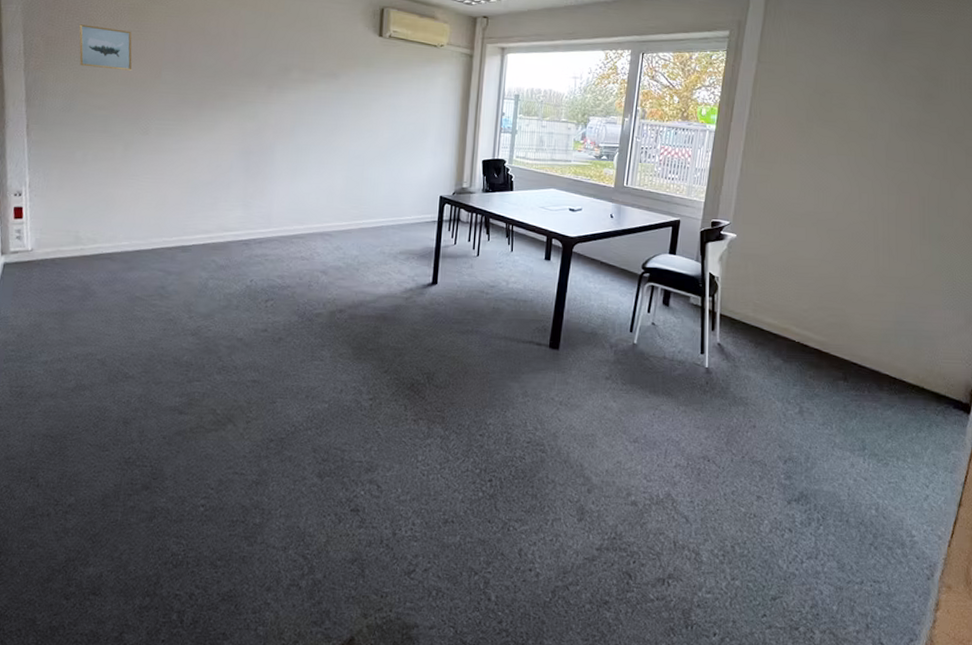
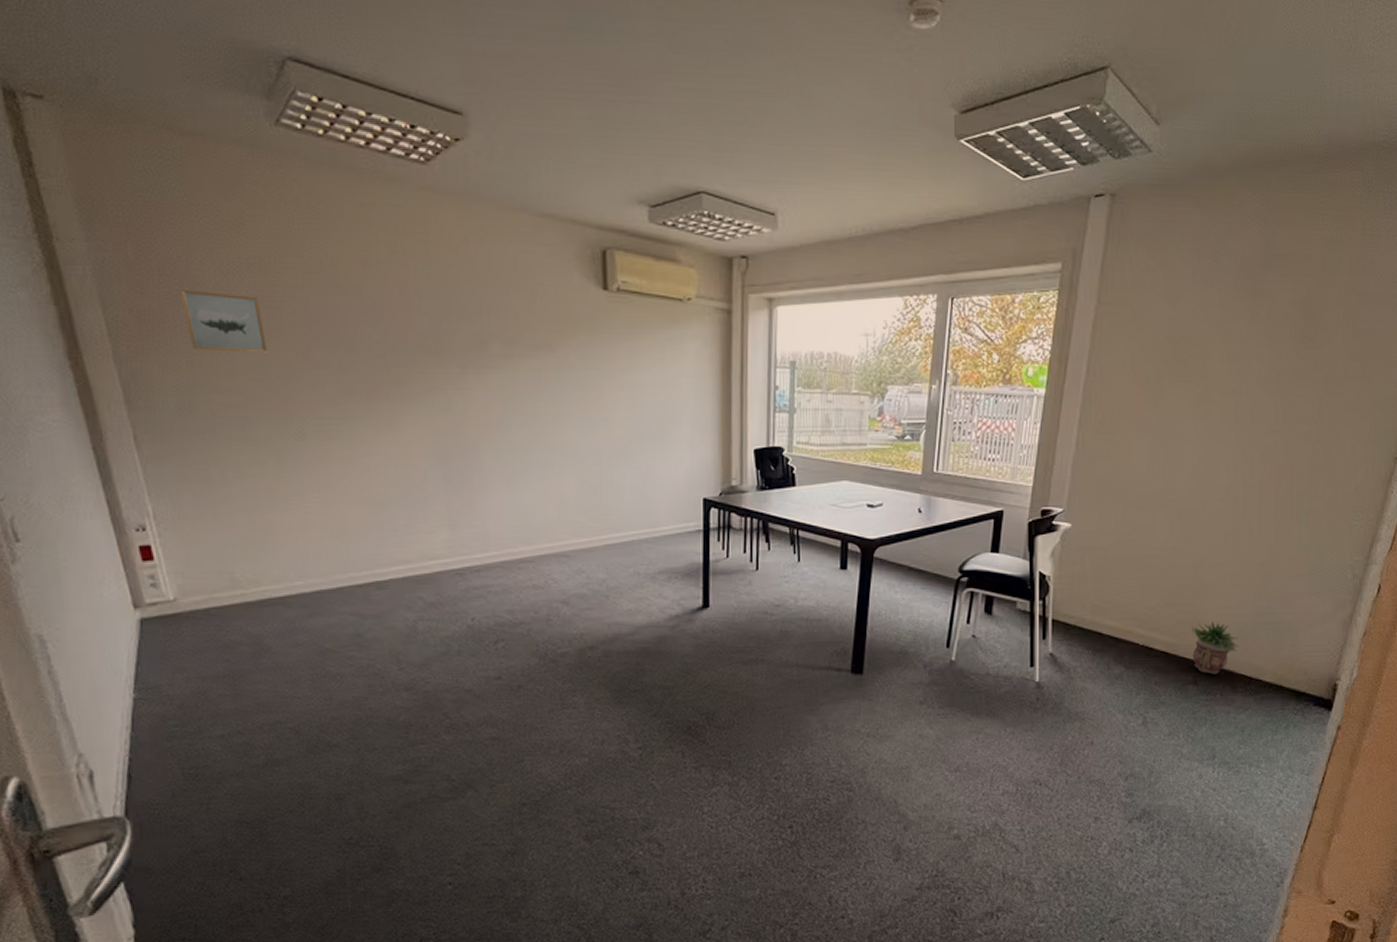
potted plant: none [841,325,884,373] -> present [1192,621,1239,674]

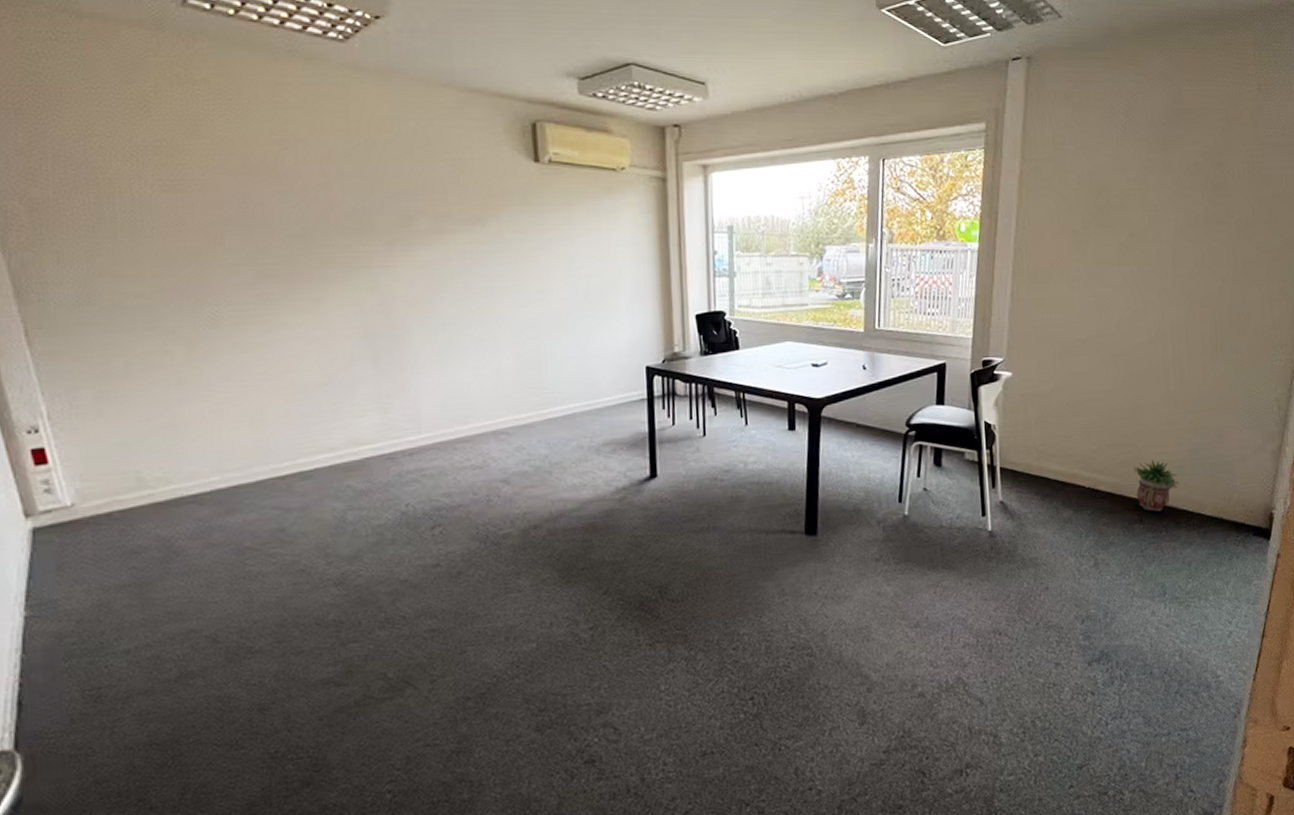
wall art: present [181,290,268,353] -> none [79,176,177,239]

